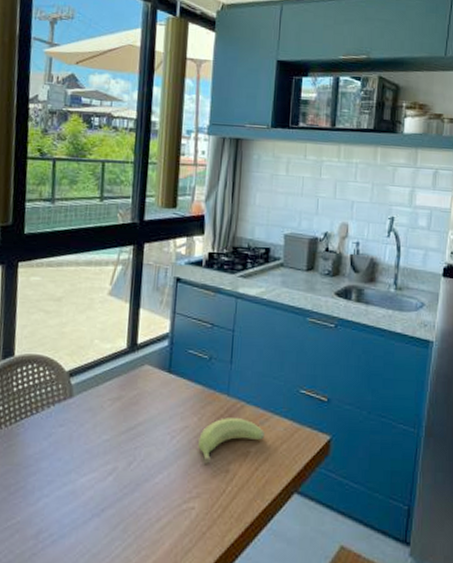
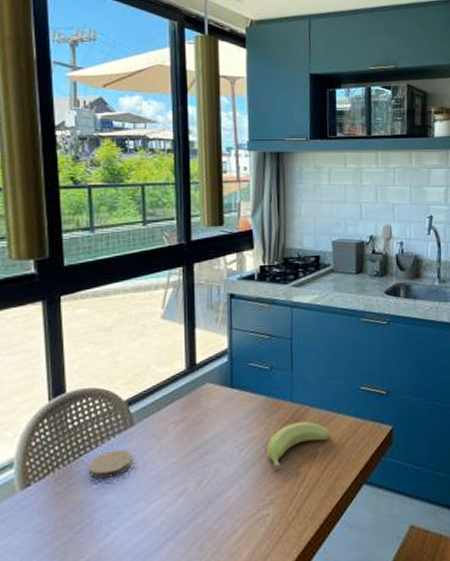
coaster: none [27,418,69,445] -> present [88,449,132,479]

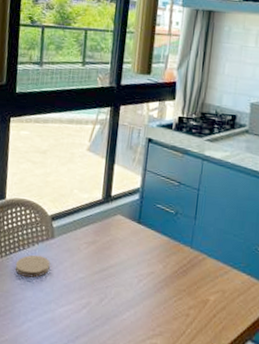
banana: present [267,422,331,471] -> none [162,267,224,307]

